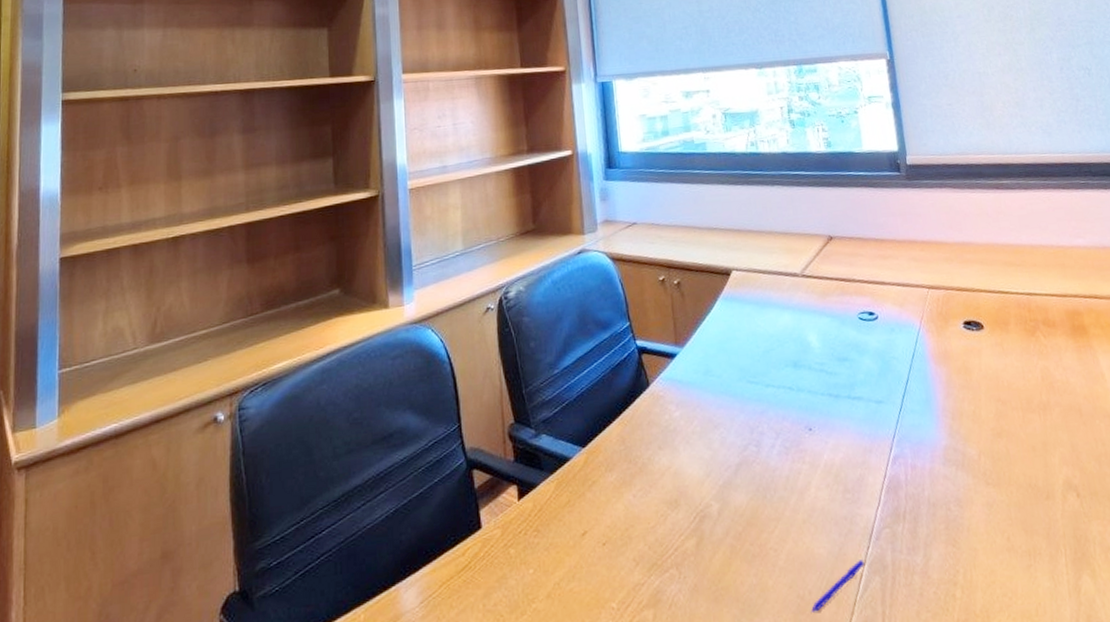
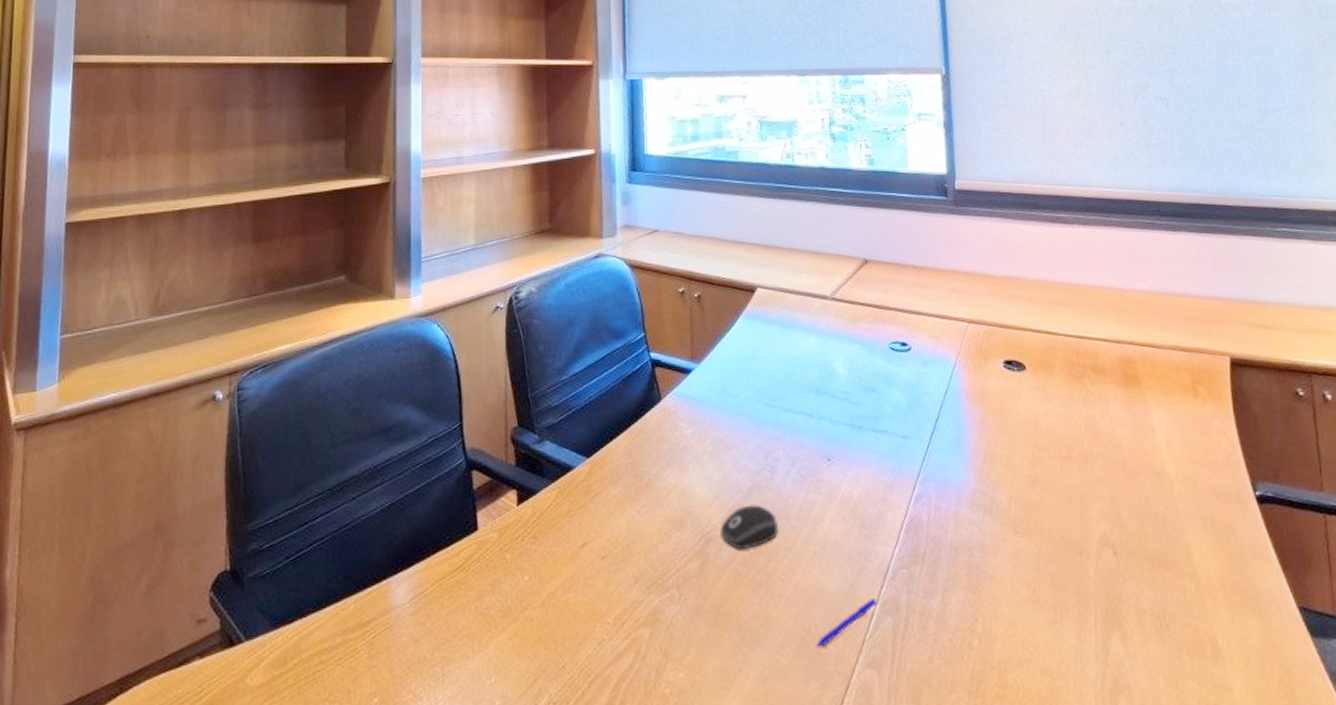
computer mouse: none [712,479,768,524] -> present [719,504,778,549]

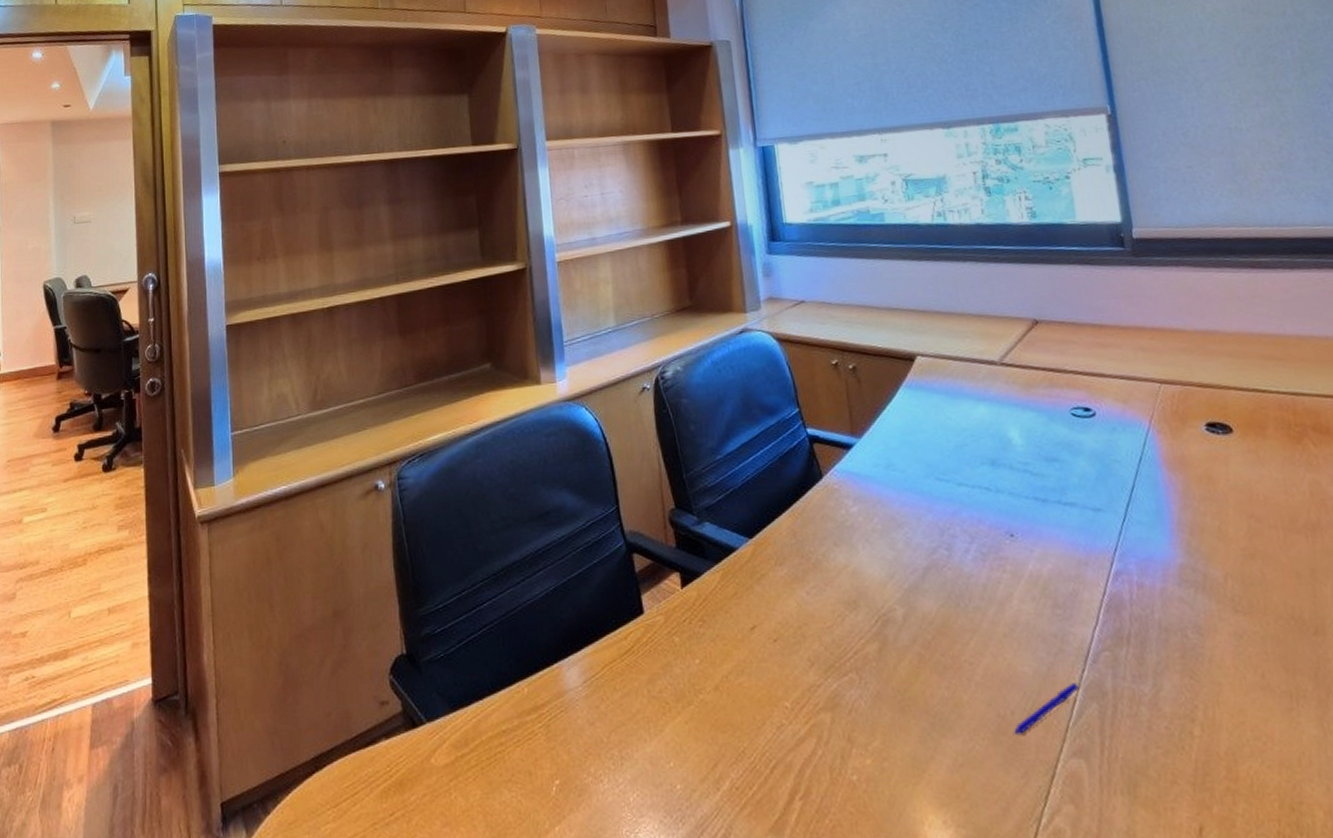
computer mouse: present [719,504,778,549] -> none [897,584,961,631]

